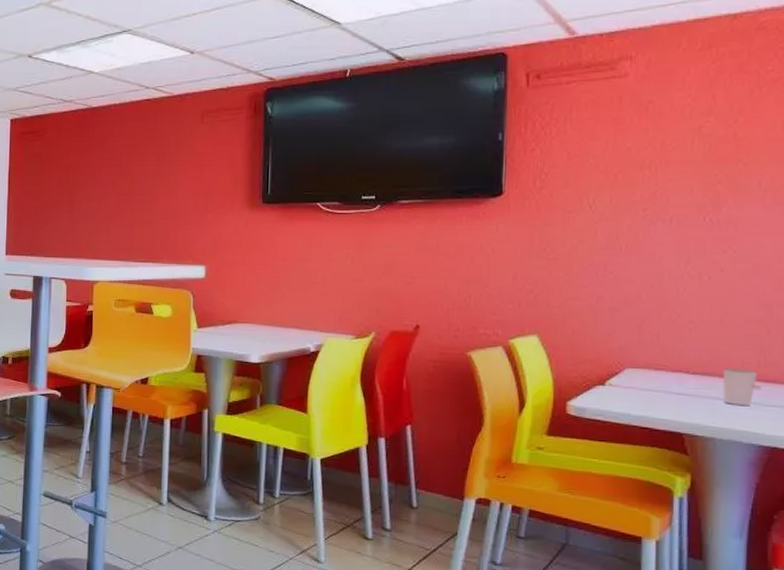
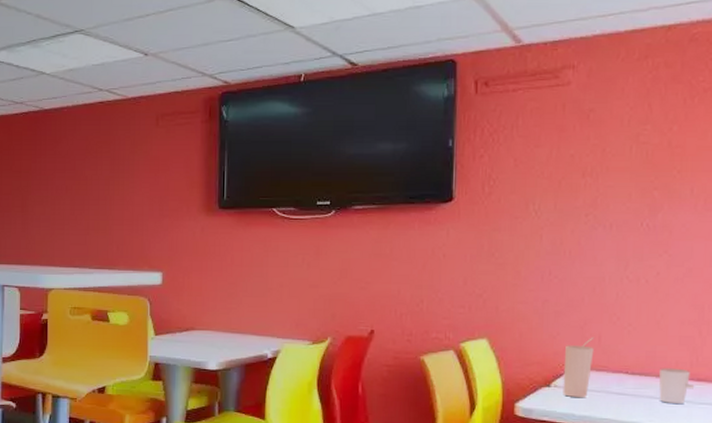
cup: none [618,334,652,398] -> present [563,336,594,398]

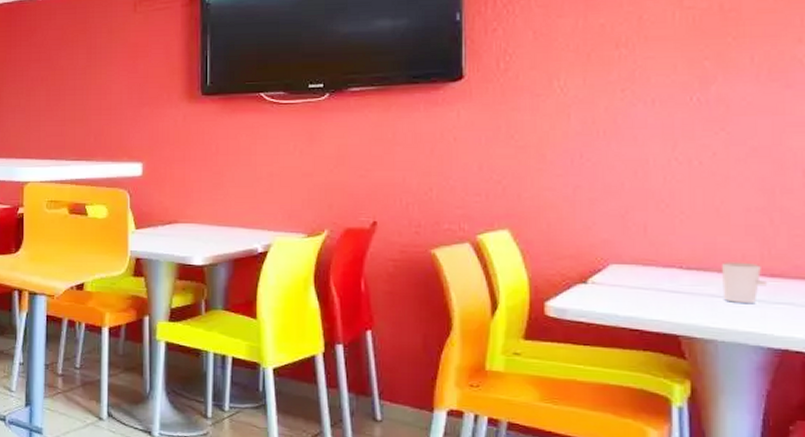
cup: present [563,336,594,398] -> none [602,226,639,297]

